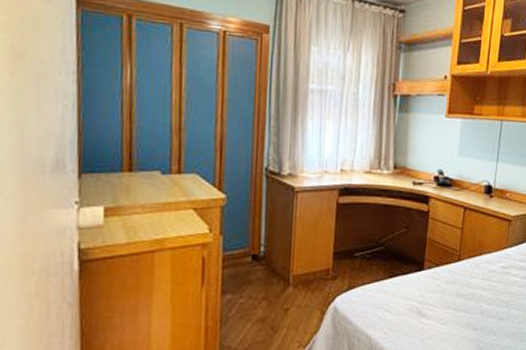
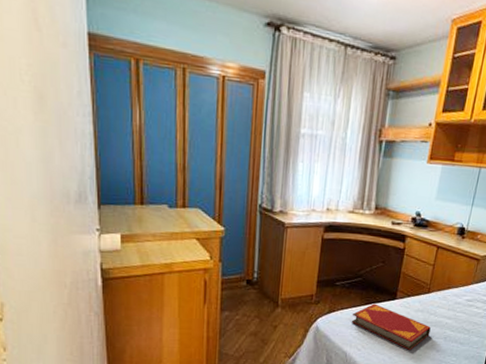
hardback book: none [374,276,465,330] -> present [351,303,431,350]

